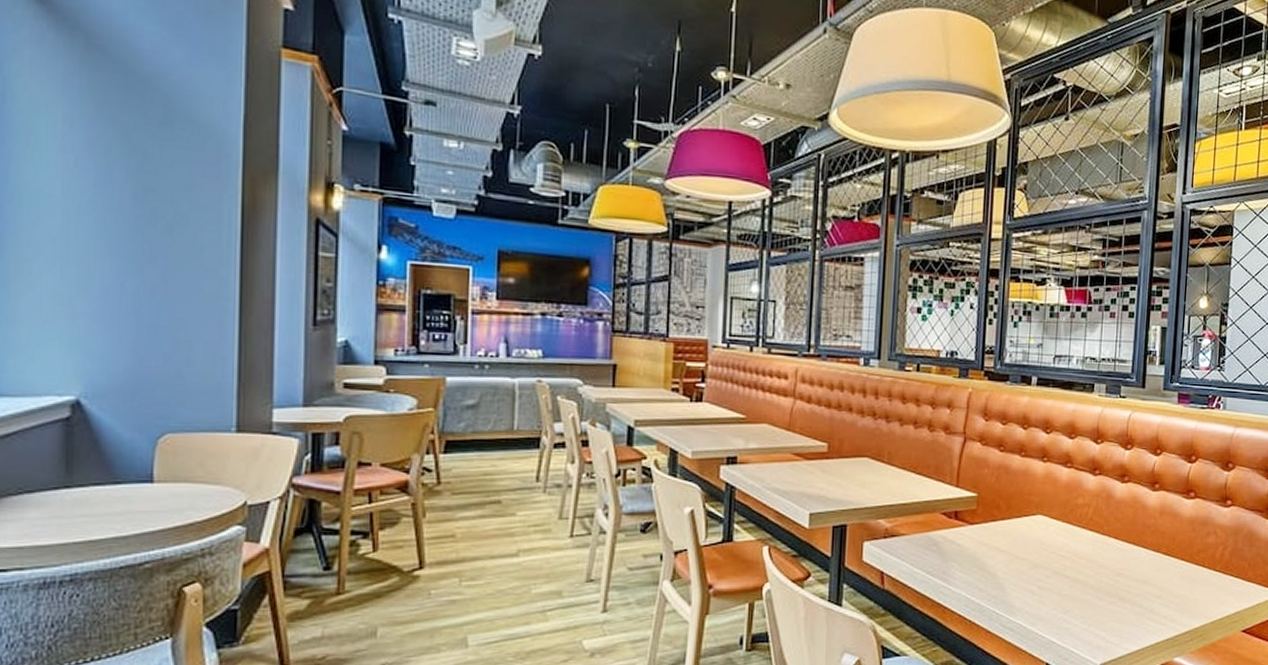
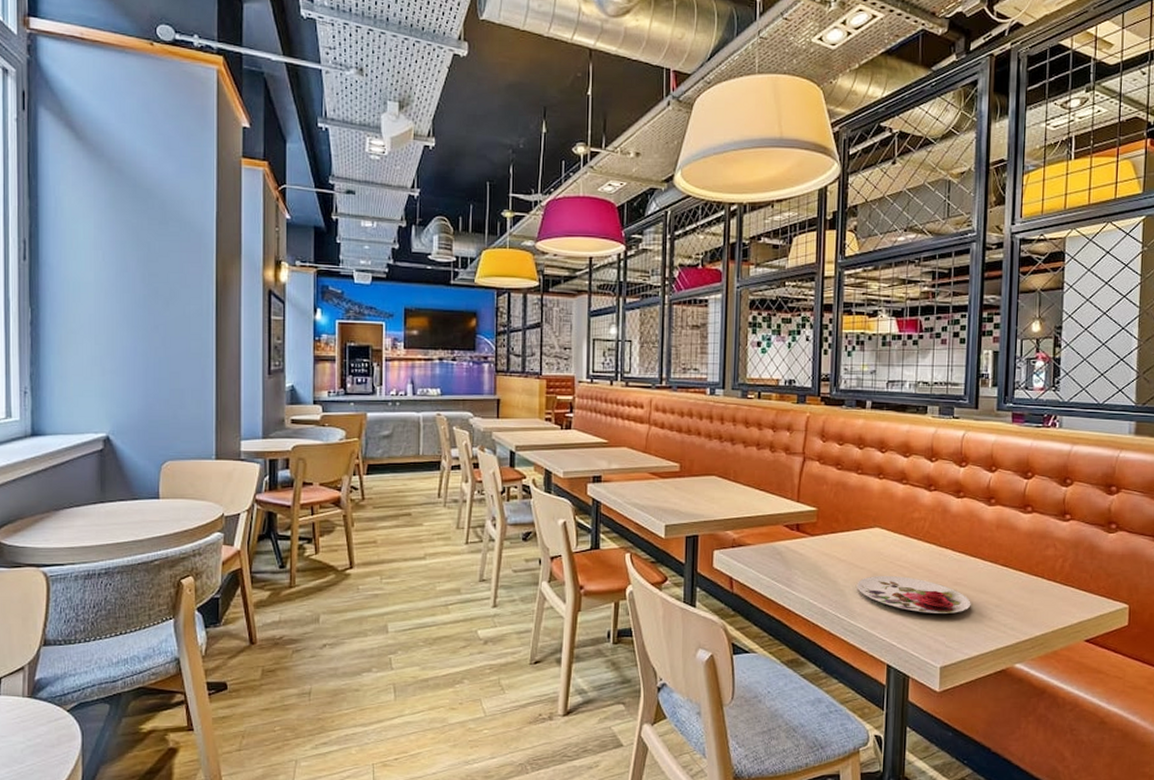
plate: none [1016,567,1133,607] -> present [856,576,971,613]

